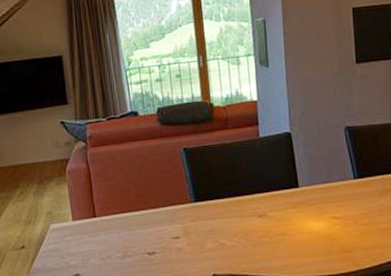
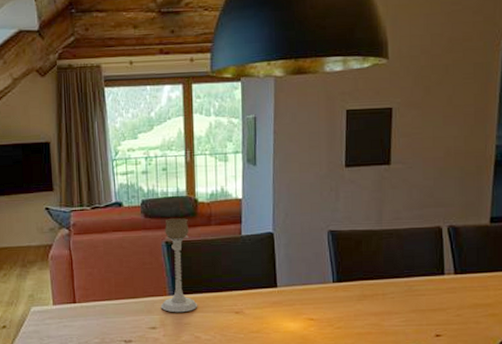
candle holder: none [182,123,221,221] -> present [160,218,198,313]

